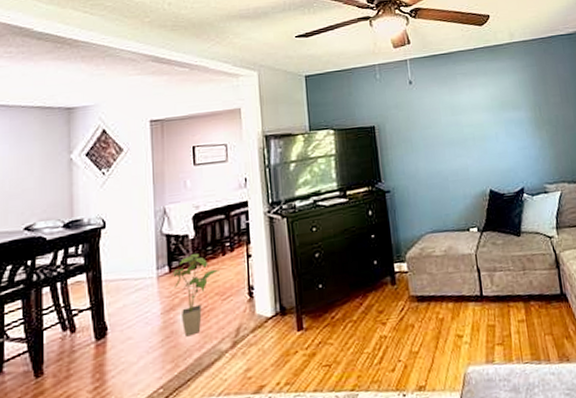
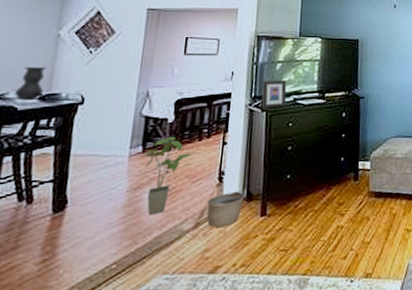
vase: none [42,194,67,230] -> present [15,67,48,100]
basket: none [241,305,278,345] -> present [206,191,245,228]
picture frame: none [278,181,306,215] -> present [261,80,287,109]

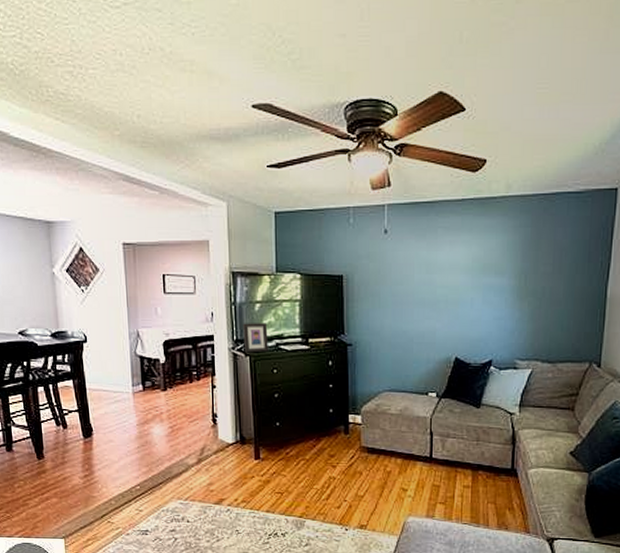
vase: present [15,67,48,100] -> none [32,306,53,337]
house plant: present [144,137,193,215] -> none [145,378,187,448]
basket: present [206,191,245,228] -> none [206,434,239,466]

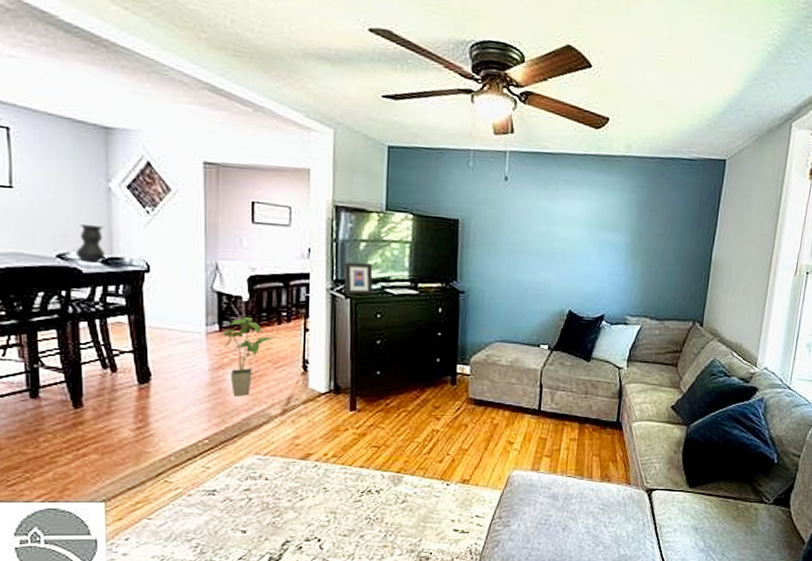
vase: none [32,306,53,337] -> present [76,225,105,263]
house plant: none [145,378,187,448] -> present [221,317,273,397]

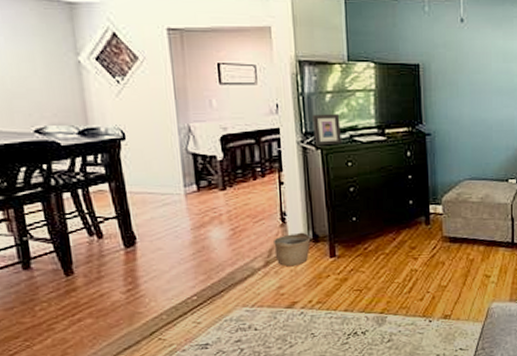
vase: present [76,225,105,263] -> none [53,99,81,135]
house plant: present [221,317,273,397] -> none [200,176,250,253]
basket: none [293,382,332,417] -> present [274,232,311,267]

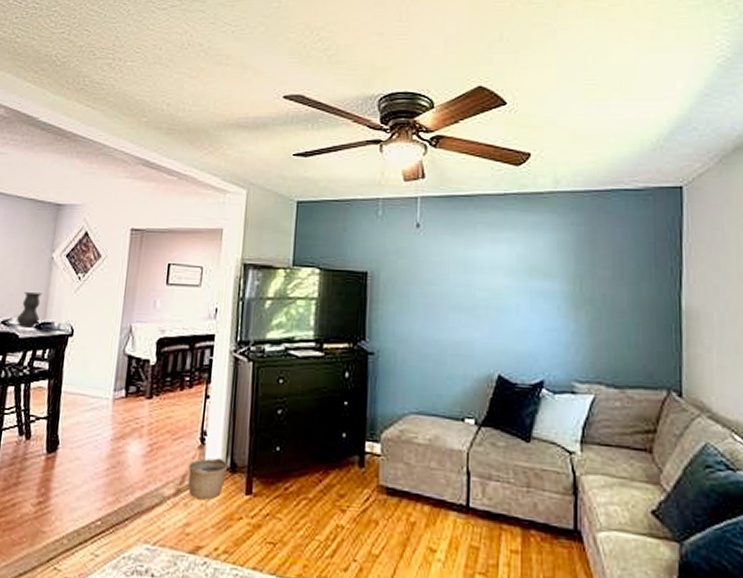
vase: none [53,99,81,135] -> present [17,292,43,328]
picture frame: present [313,114,341,146] -> none [247,322,277,358]

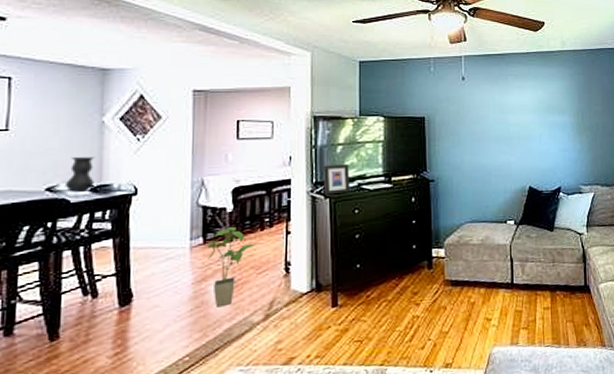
house plant: none [127,382,175,472] -> present [205,227,256,308]
basket: present [187,458,229,500] -> none [276,282,314,319]
picture frame: none [247,322,277,358] -> present [323,164,350,195]

